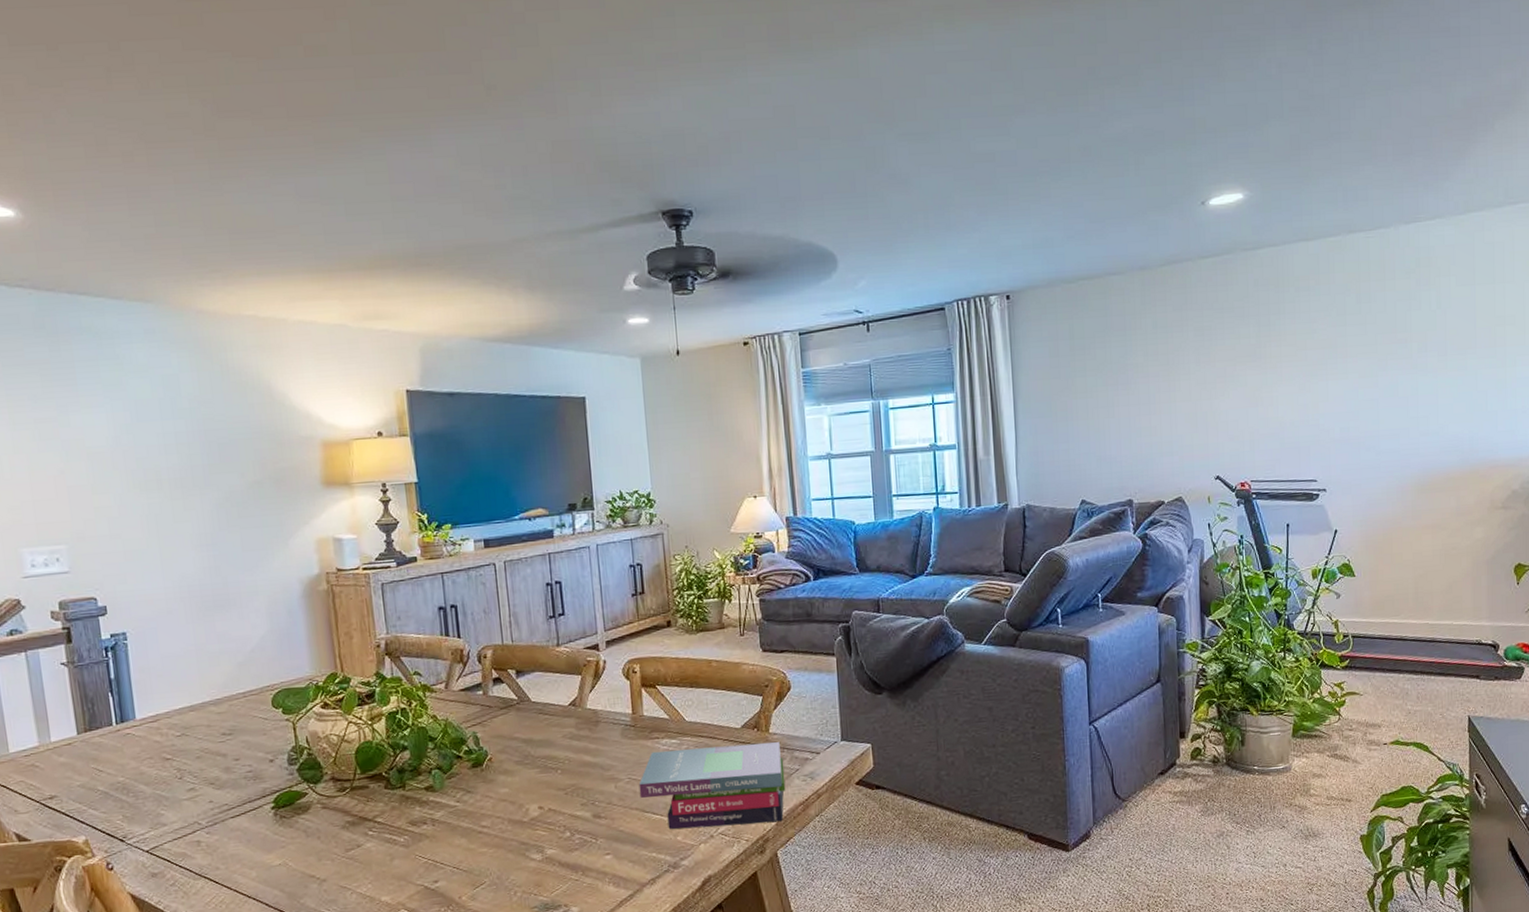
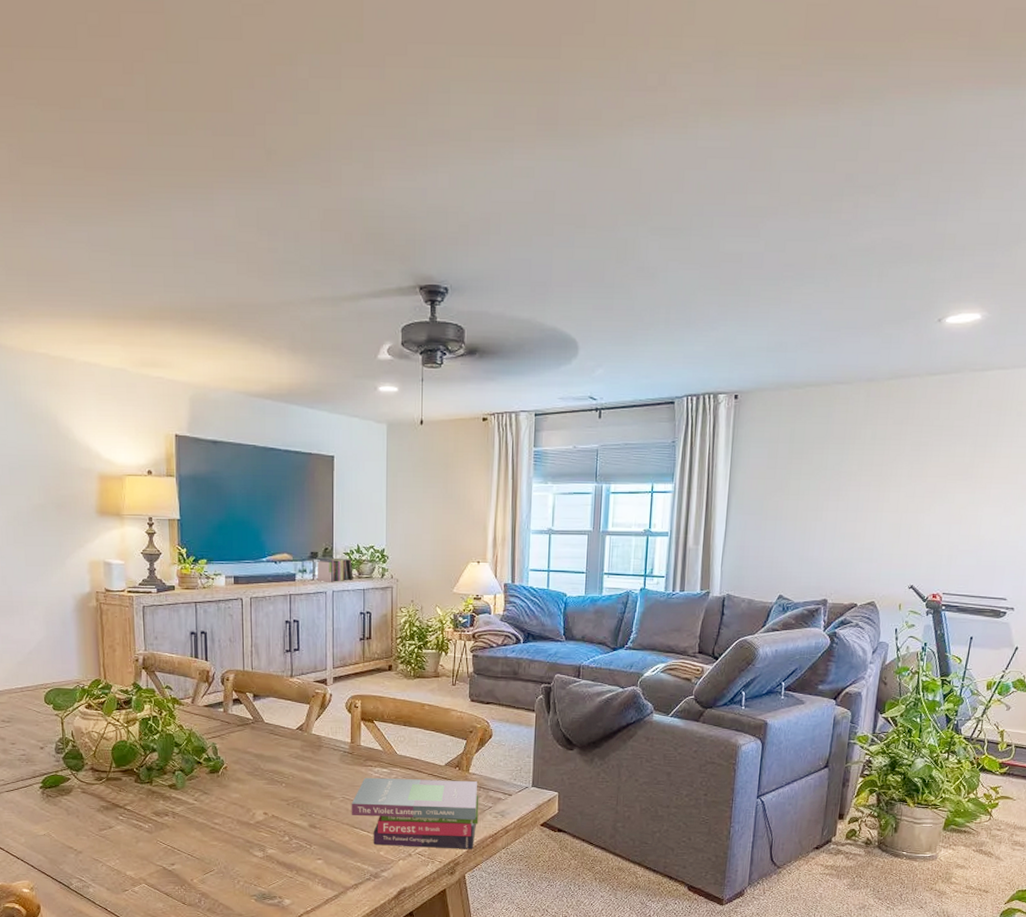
books: none [577,506,619,536] -> present [317,557,353,582]

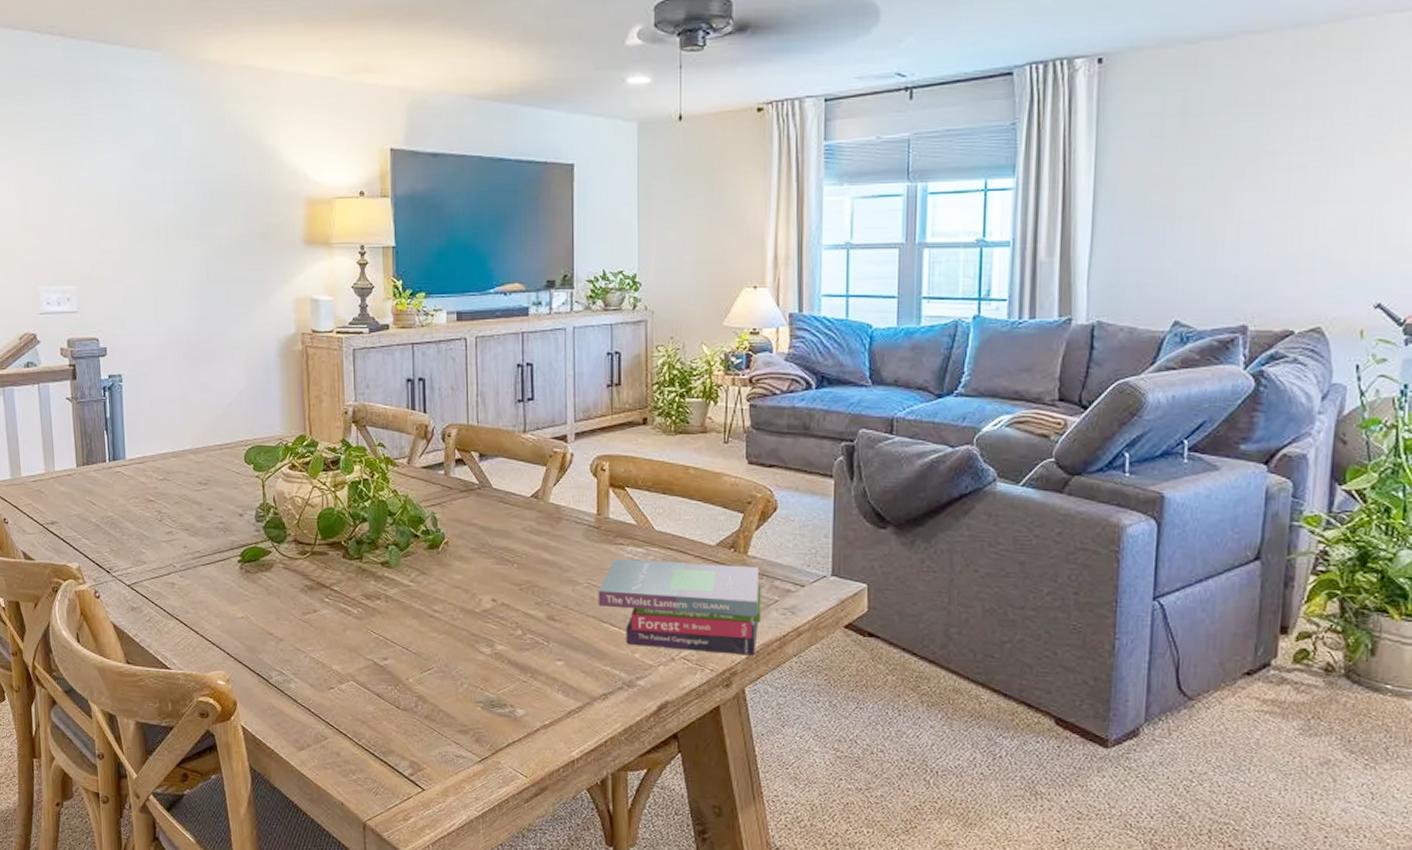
books: present [317,557,353,582] -> none [555,286,598,316]

